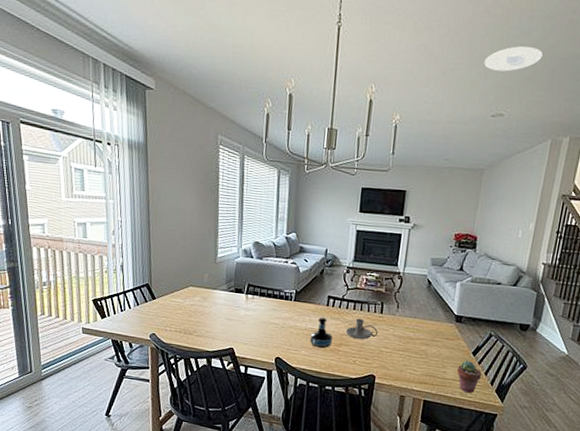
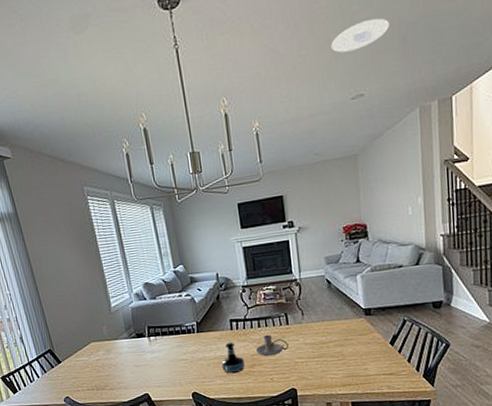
potted succulent: present [456,360,482,393] -> none [377,351,405,385]

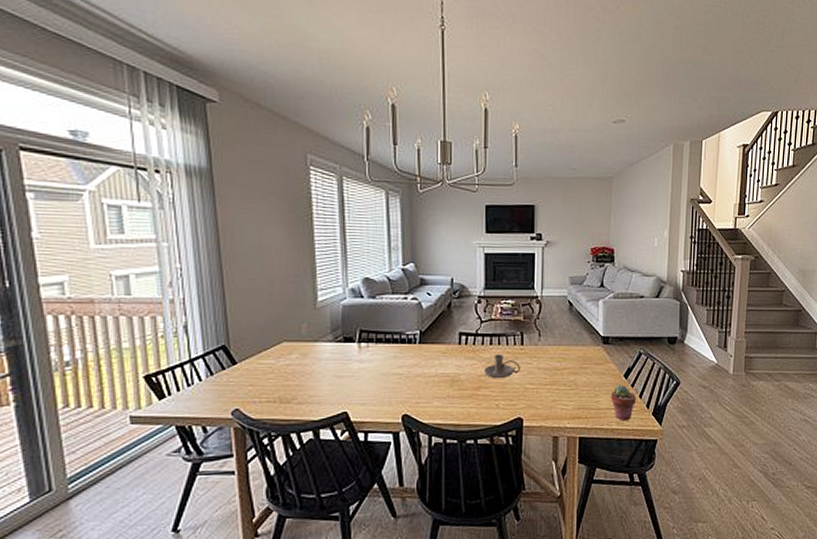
tequila bottle: present [221,342,245,374] -> none [442,358,469,396]
recessed light: present [331,18,389,53] -> none [599,51,654,77]
potted succulent: none [377,351,405,385] -> present [610,385,636,421]

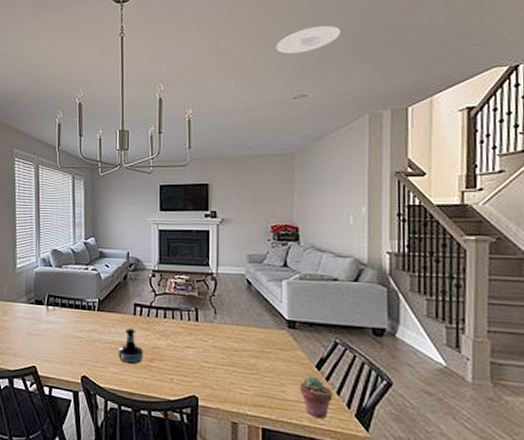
tequila bottle: none [442,358,469,396] -> present [118,328,143,365]
candle holder: present [483,353,520,379] -> none [157,327,195,353]
recessed light: none [599,51,654,77] -> present [276,25,340,54]

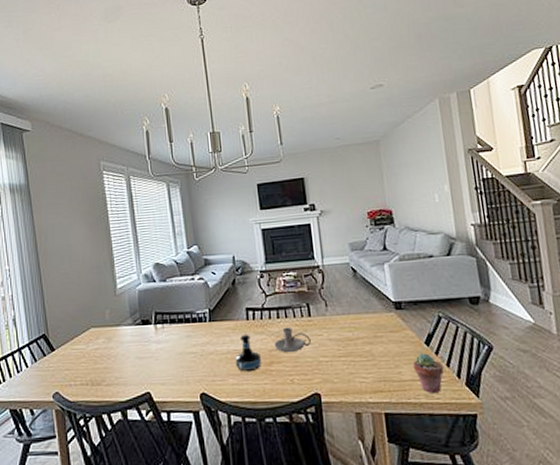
candle holder: none [157,327,195,353] -> present [274,326,311,353]
recessed light: present [276,25,340,54] -> none [349,19,404,47]

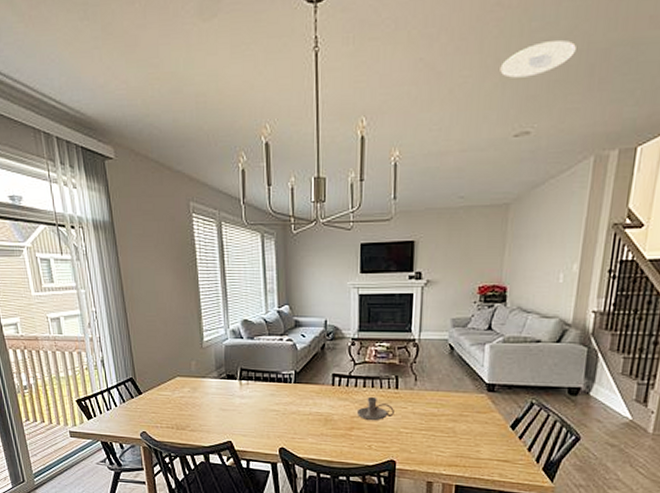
tequila bottle: present [235,334,261,372] -> none [316,399,342,434]
recessed light: none [349,19,404,47] -> present [500,39,576,78]
potted succulent: present [412,353,444,394] -> none [493,436,524,474]

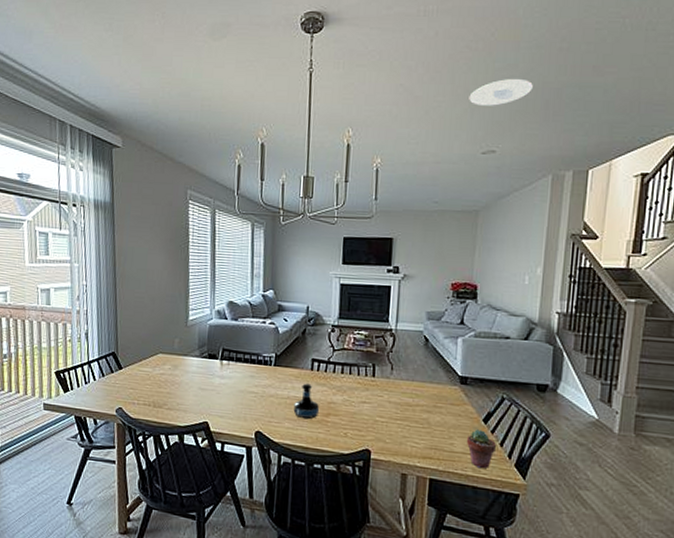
tequila bottle: none [316,399,342,434] -> present [293,383,319,420]
candle holder: present [356,396,394,421] -> none [333,383,371,408]
potted succulent: none [493,436,524,474] -> present [466,429,496,469]

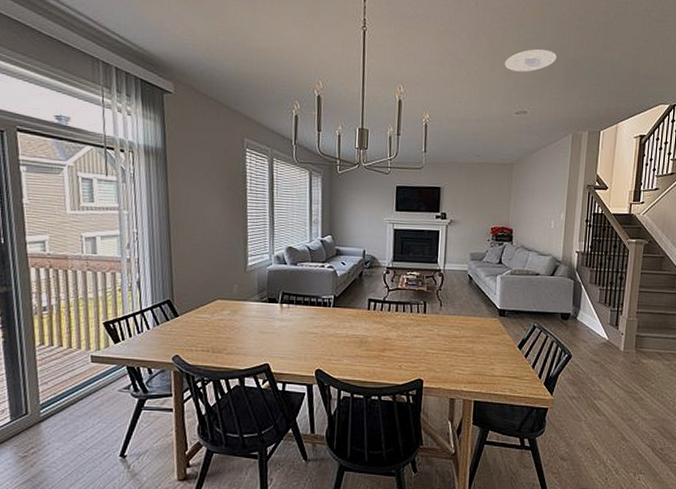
tequila bottle: present [293,383,319,420] -> none [352,322,376,356]
potted succulent: present [466,429,496,469] -> none [504,355,529,389]

